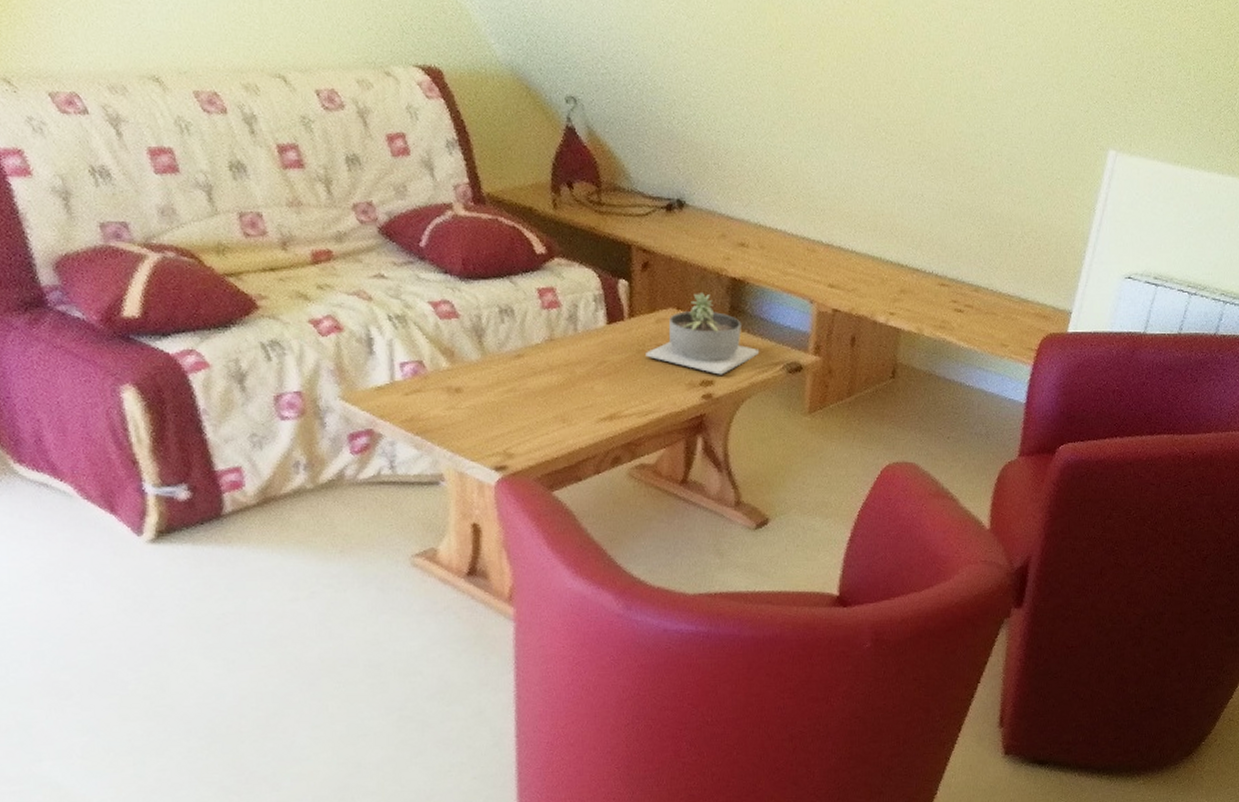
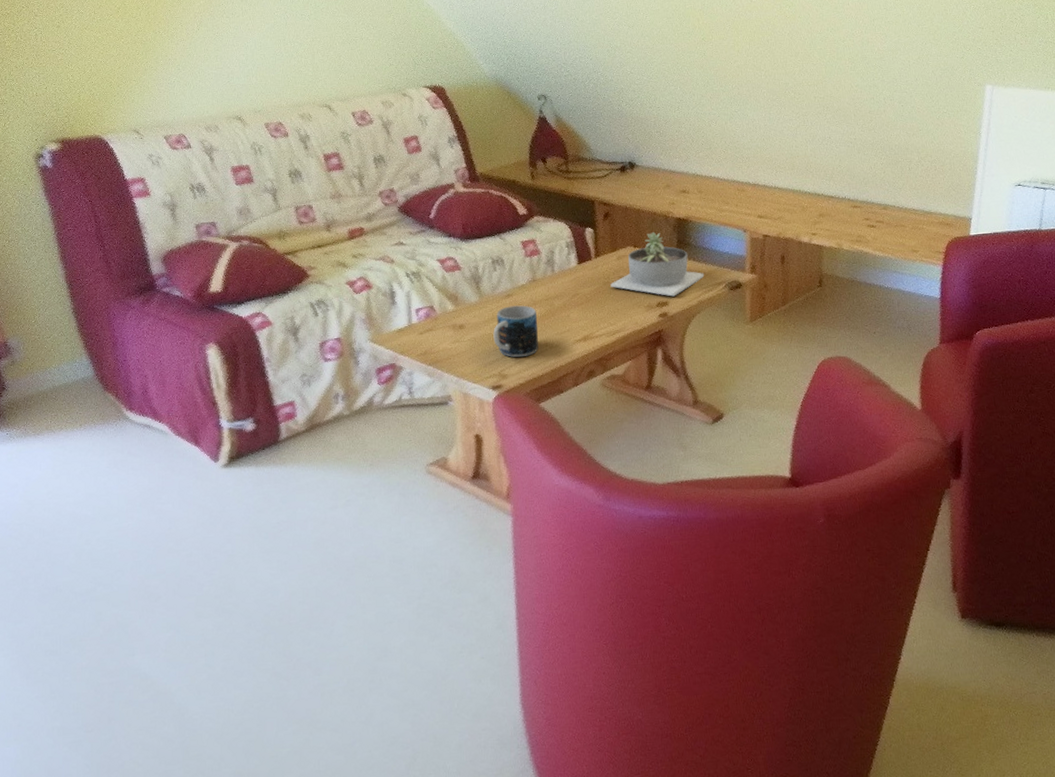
mug: none [498,369,554,434] -> present [493,305,538,358]

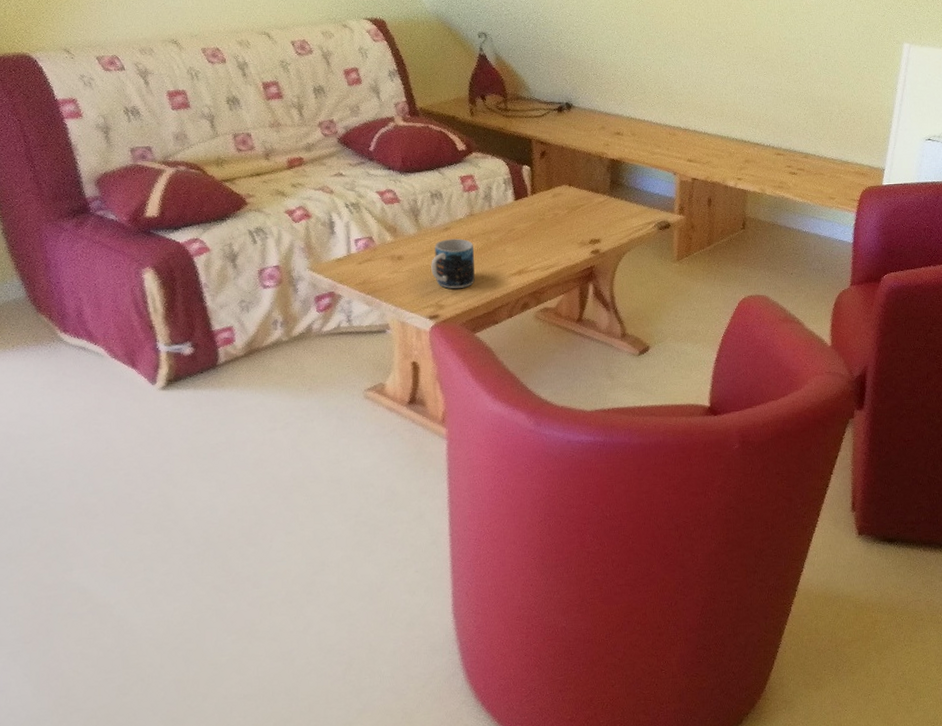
succulent planter: present [610,232,705,297] -> none [546,172,636,235]

